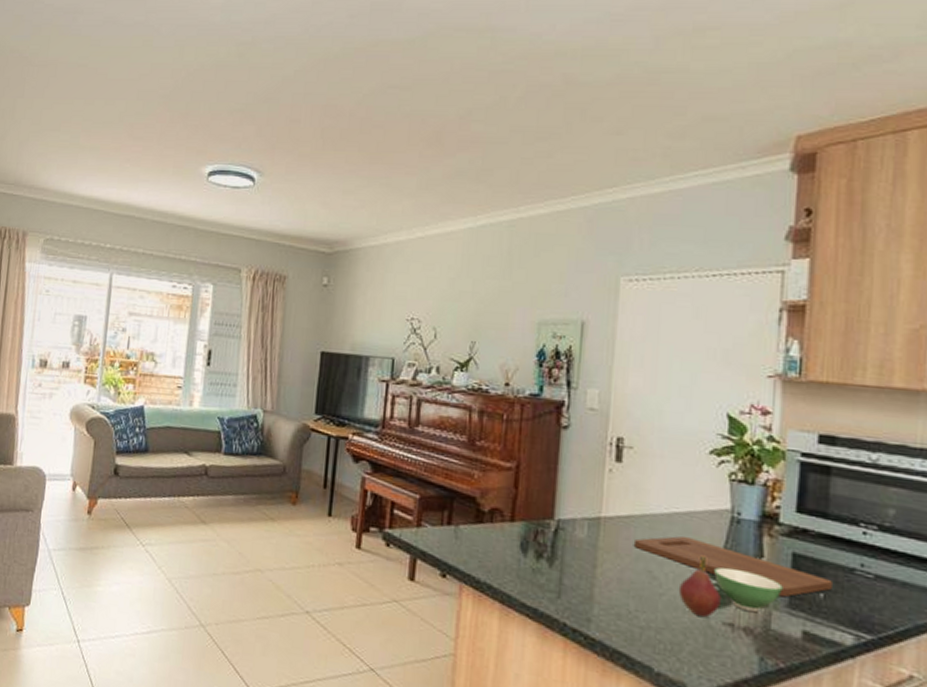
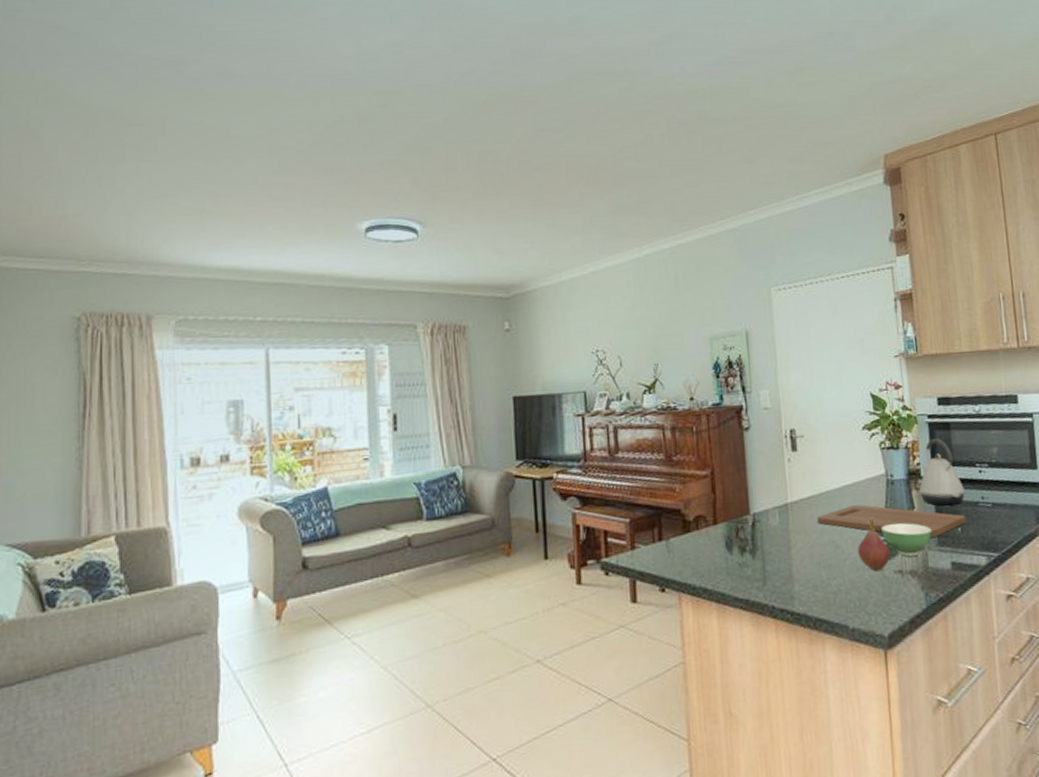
kettle: none [773,482,838,566] -> present [919,438,965,506]

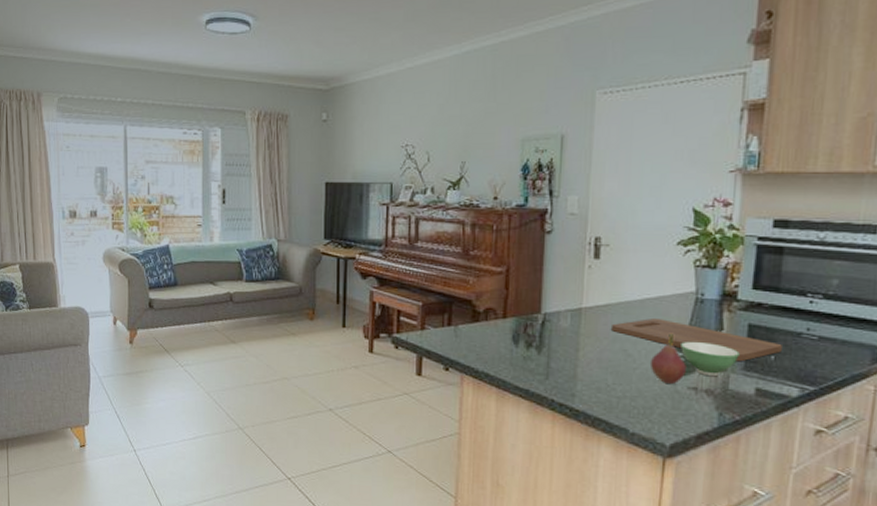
kettle: present [919,438,965,506] -> none [732,263,788,333]

